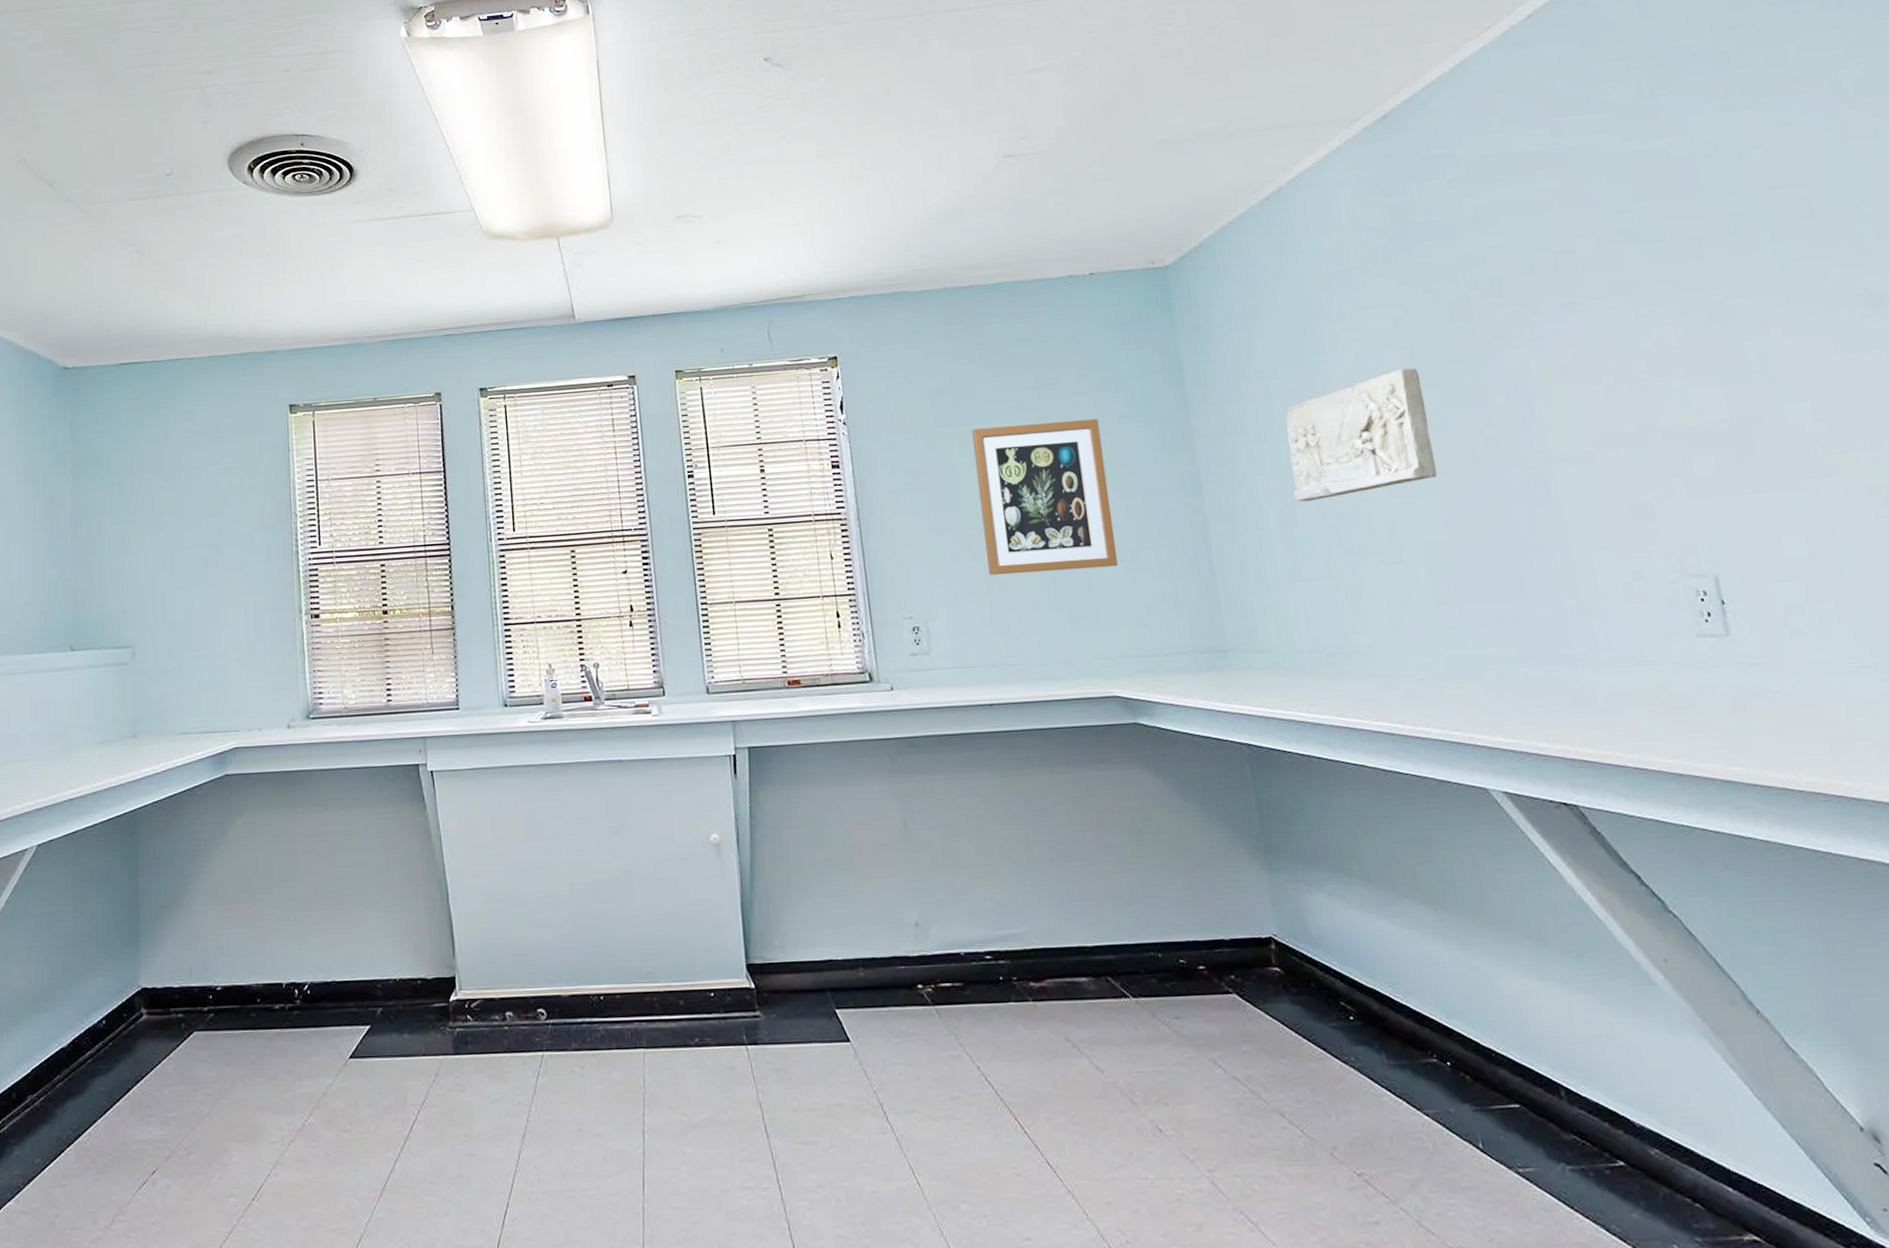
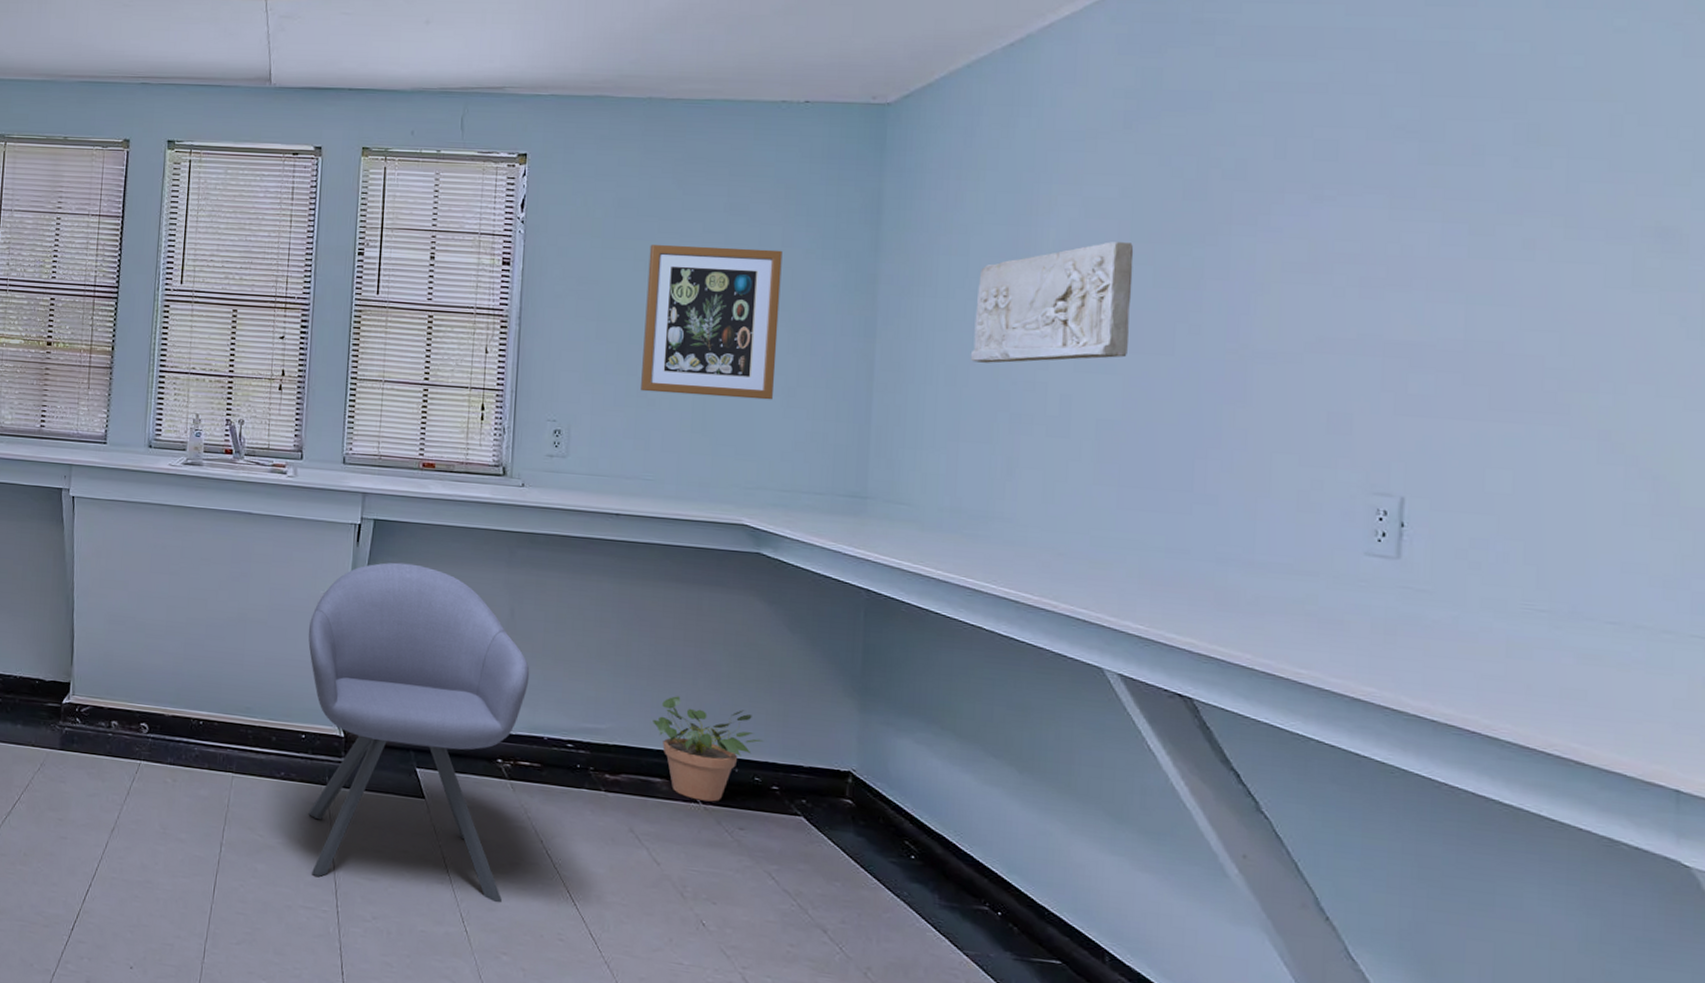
chair: none [699,788,950,1150] -> present [308,562,530,903]
potted plant: none [1066,886,1181,994] -> present [653,696,764,802]

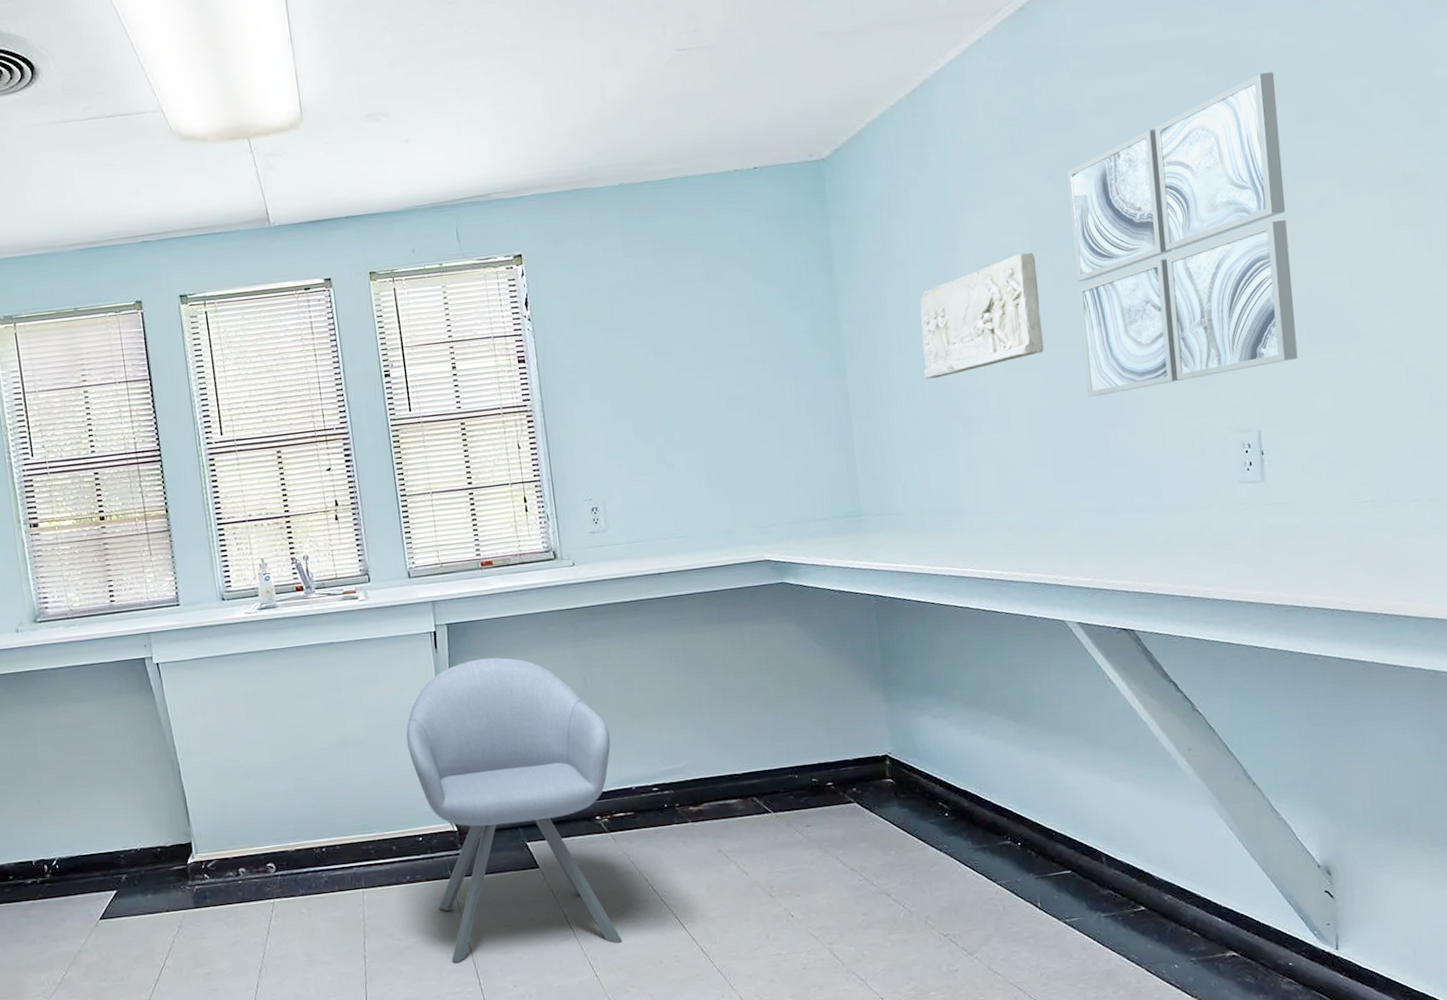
wall art: present [641,245,783,400] -> none [645,307,771,458]
potted plant: present [653,696,764,802] -> none [721,723,814,811]
wall art: none [1176,81,1490,423] -> present [1066,72,1298,398]

